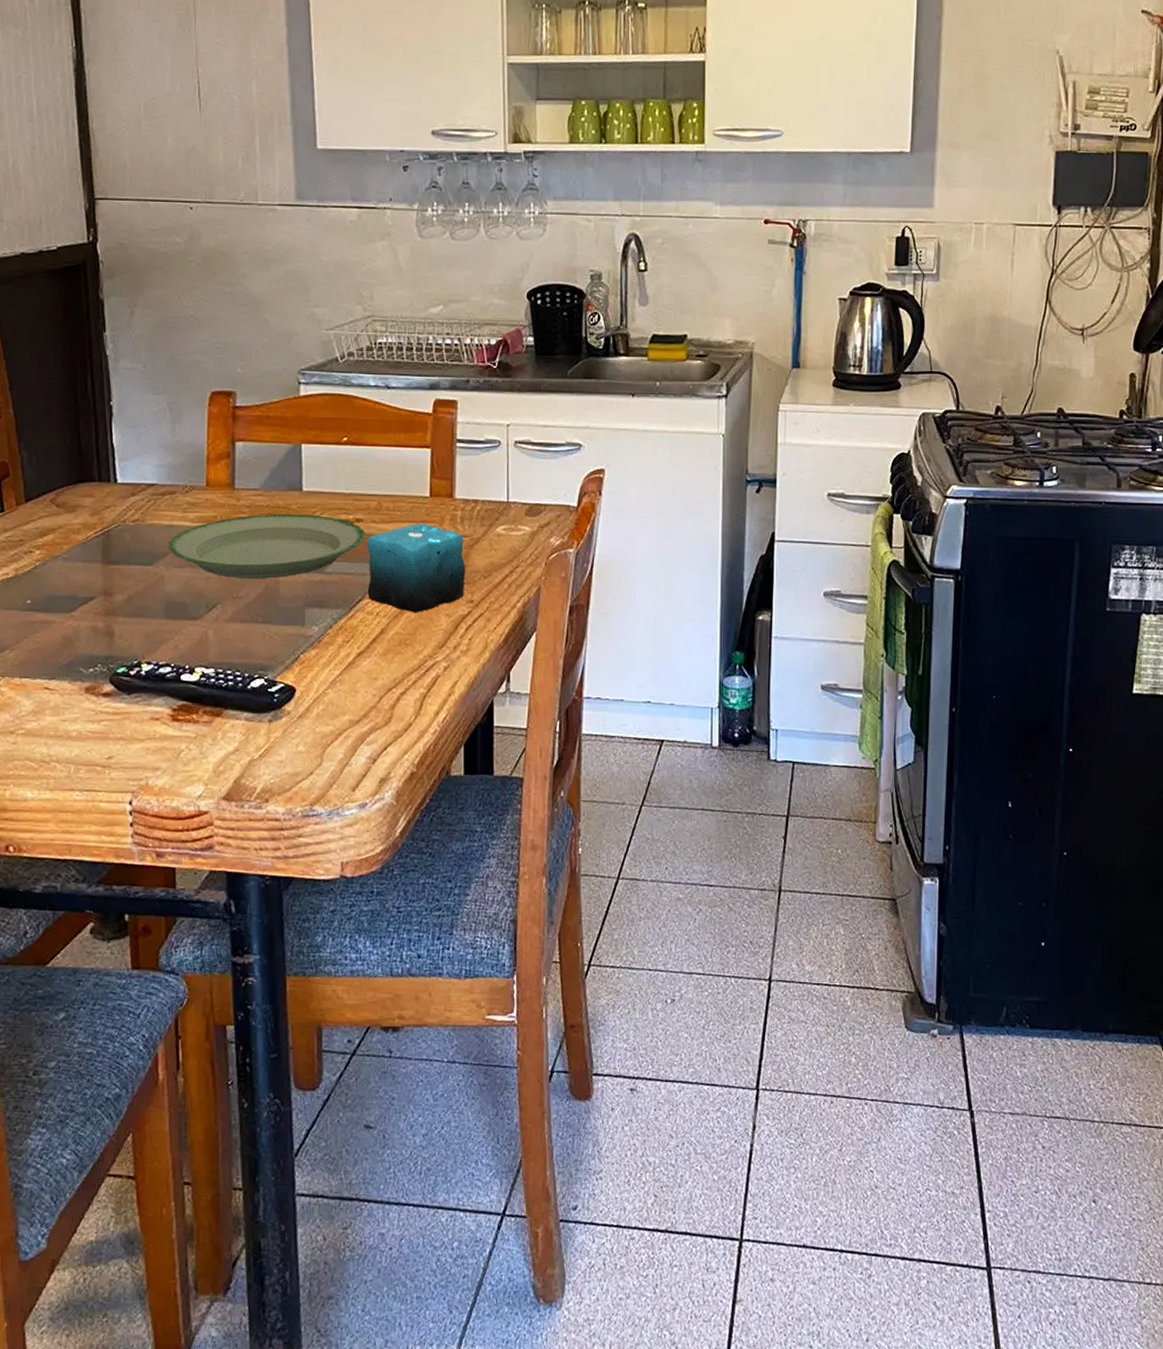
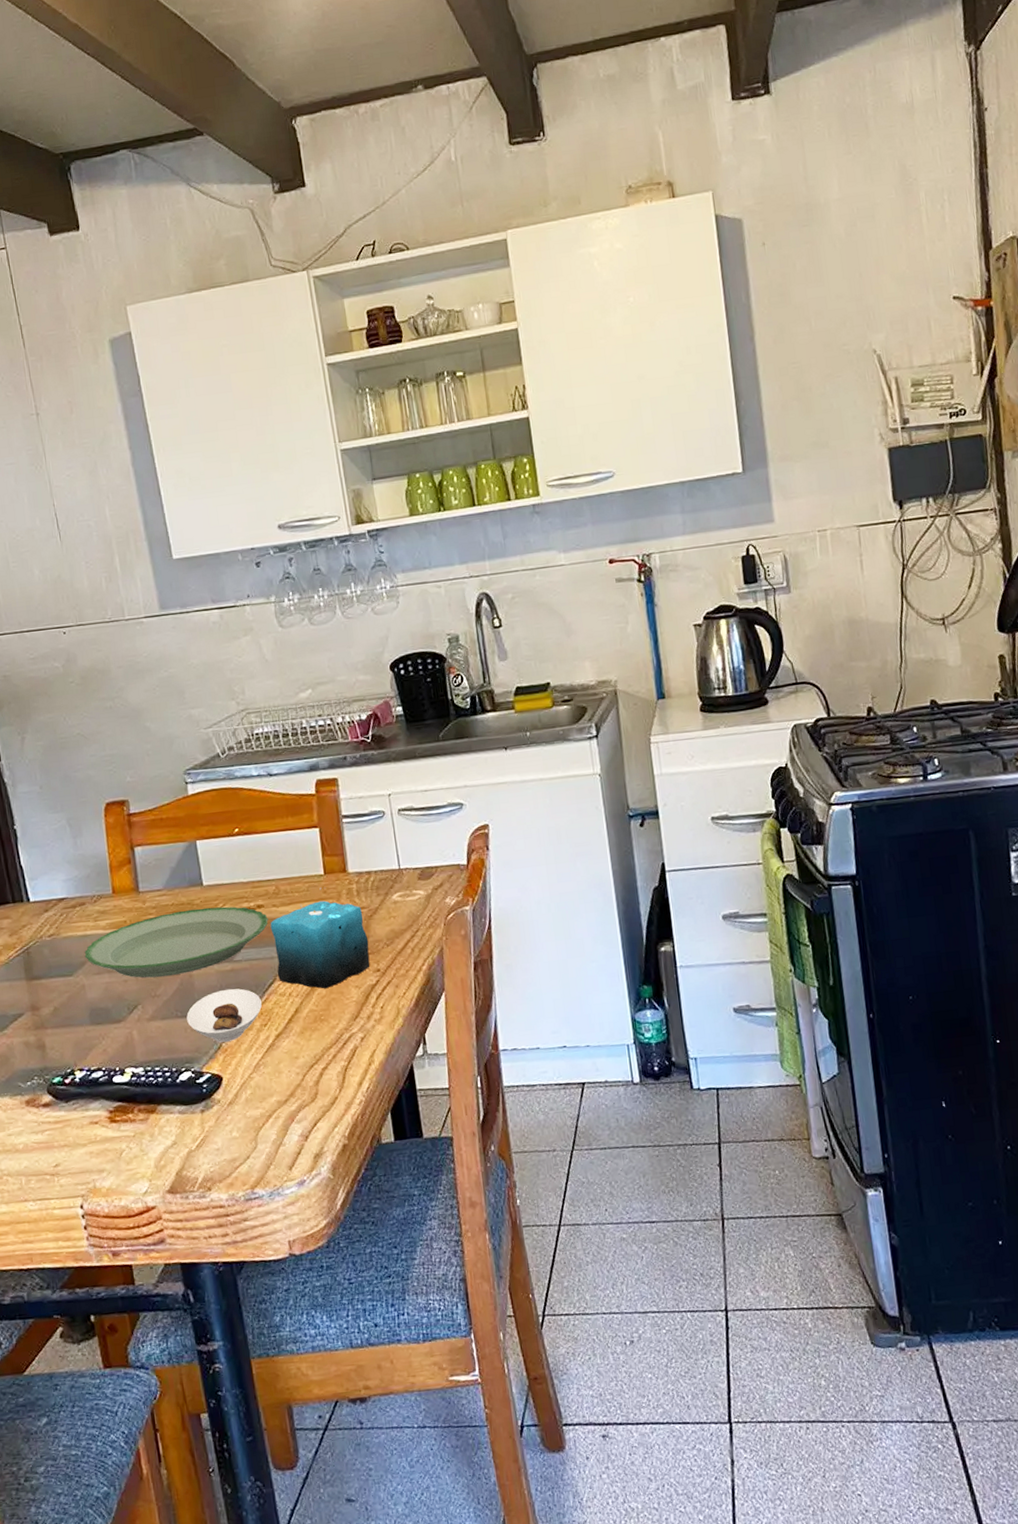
saucer: none [267,600,347,654] -> present [186,988,262,1043]

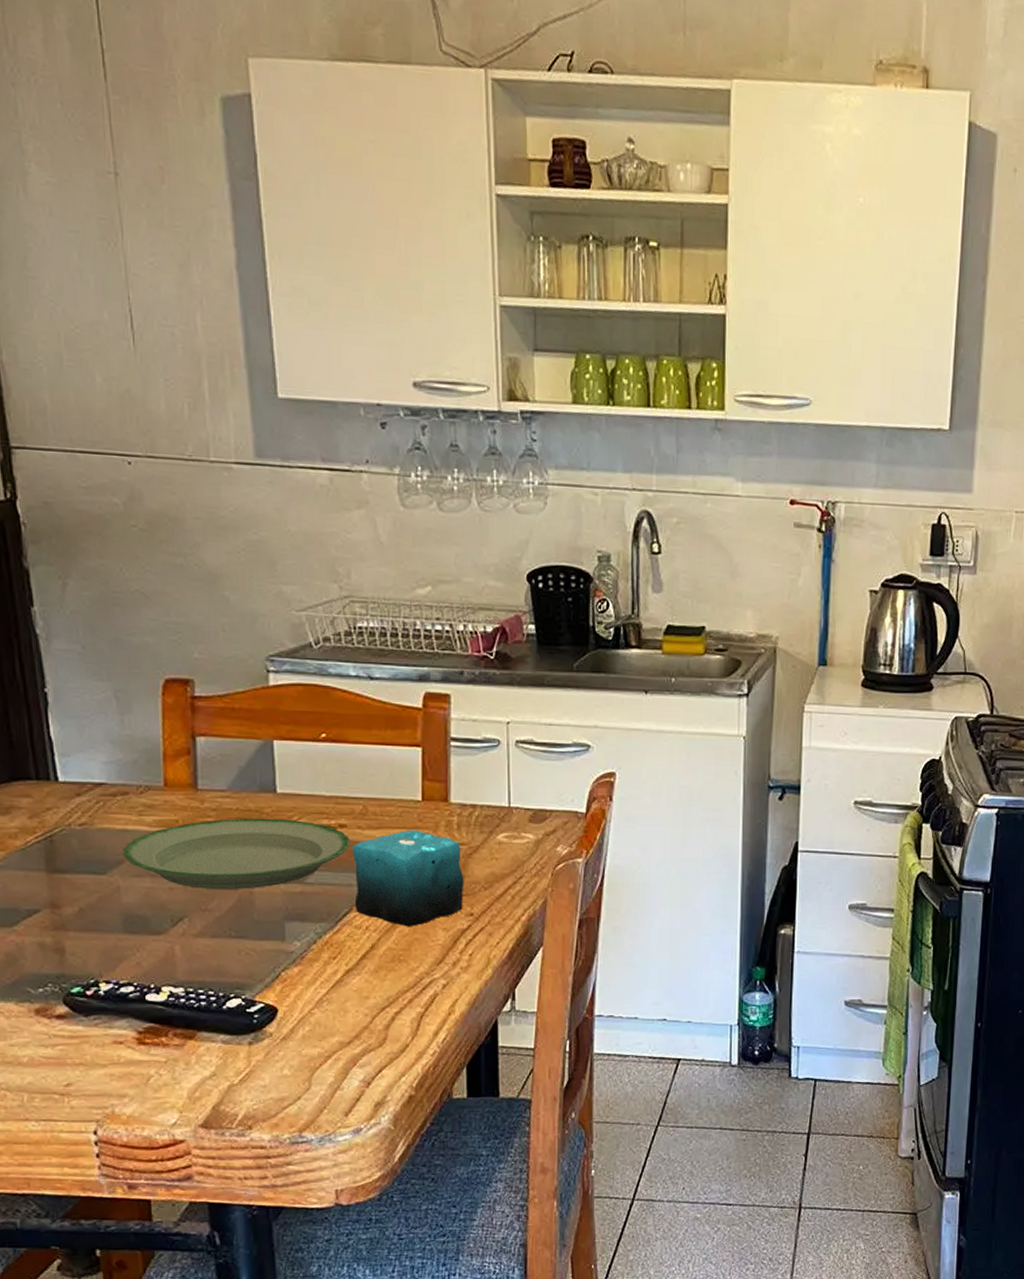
saucer: present [186,988,262,1043] -> none [242,913,332,971]

